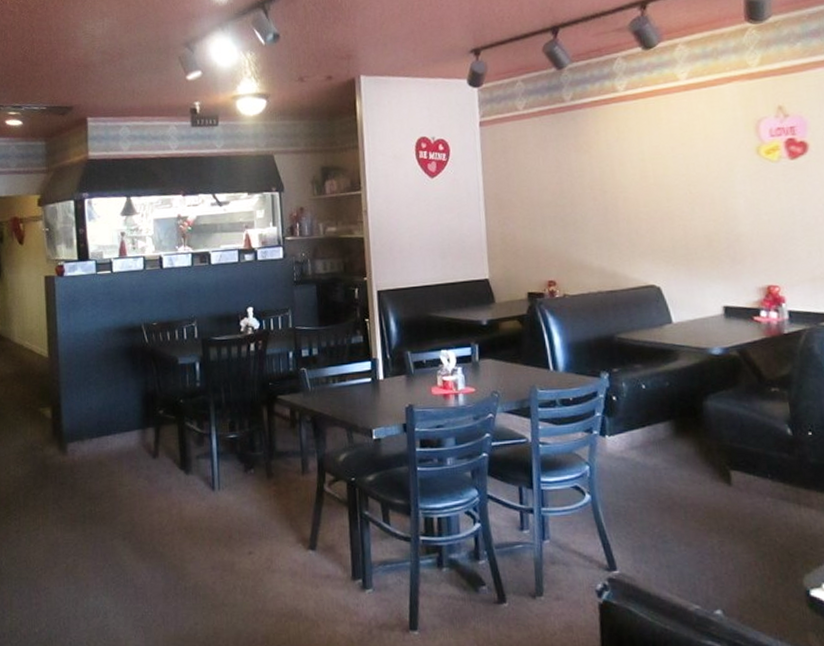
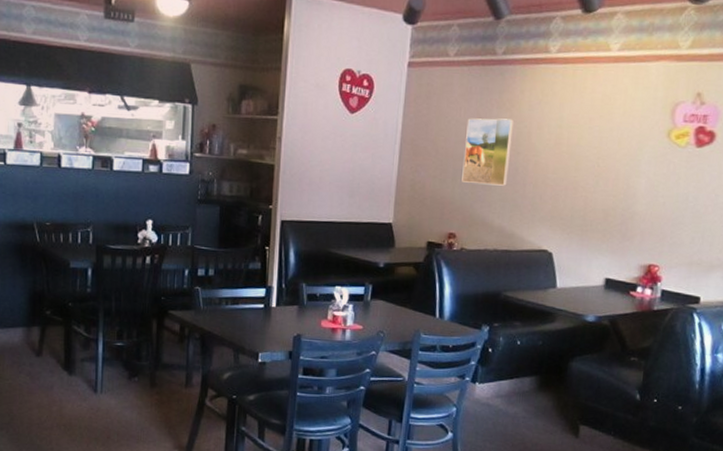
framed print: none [547,160,600,228] -> present [462,118,515,186]

